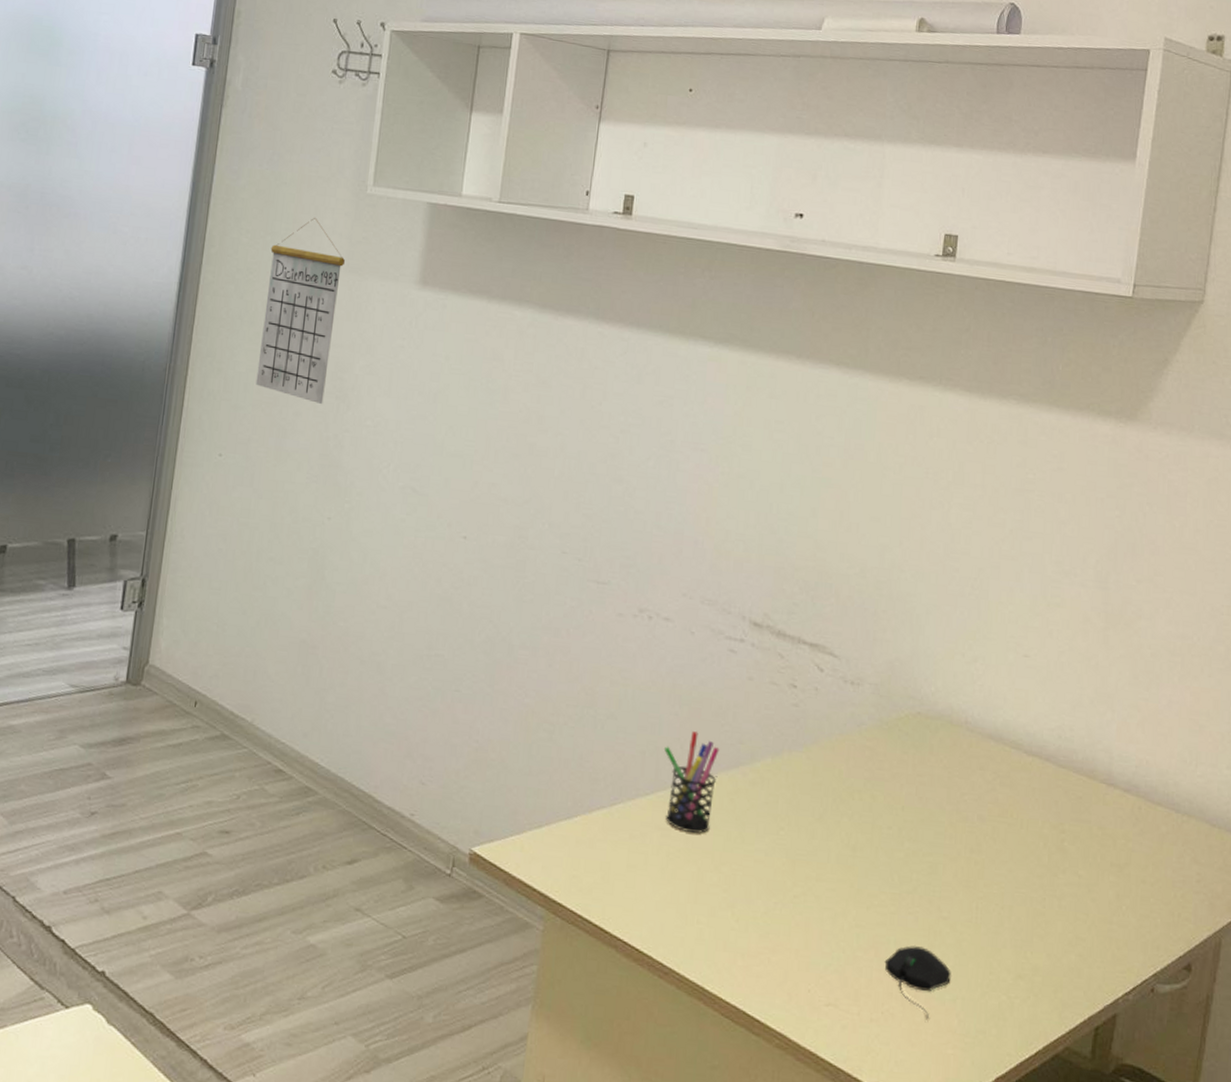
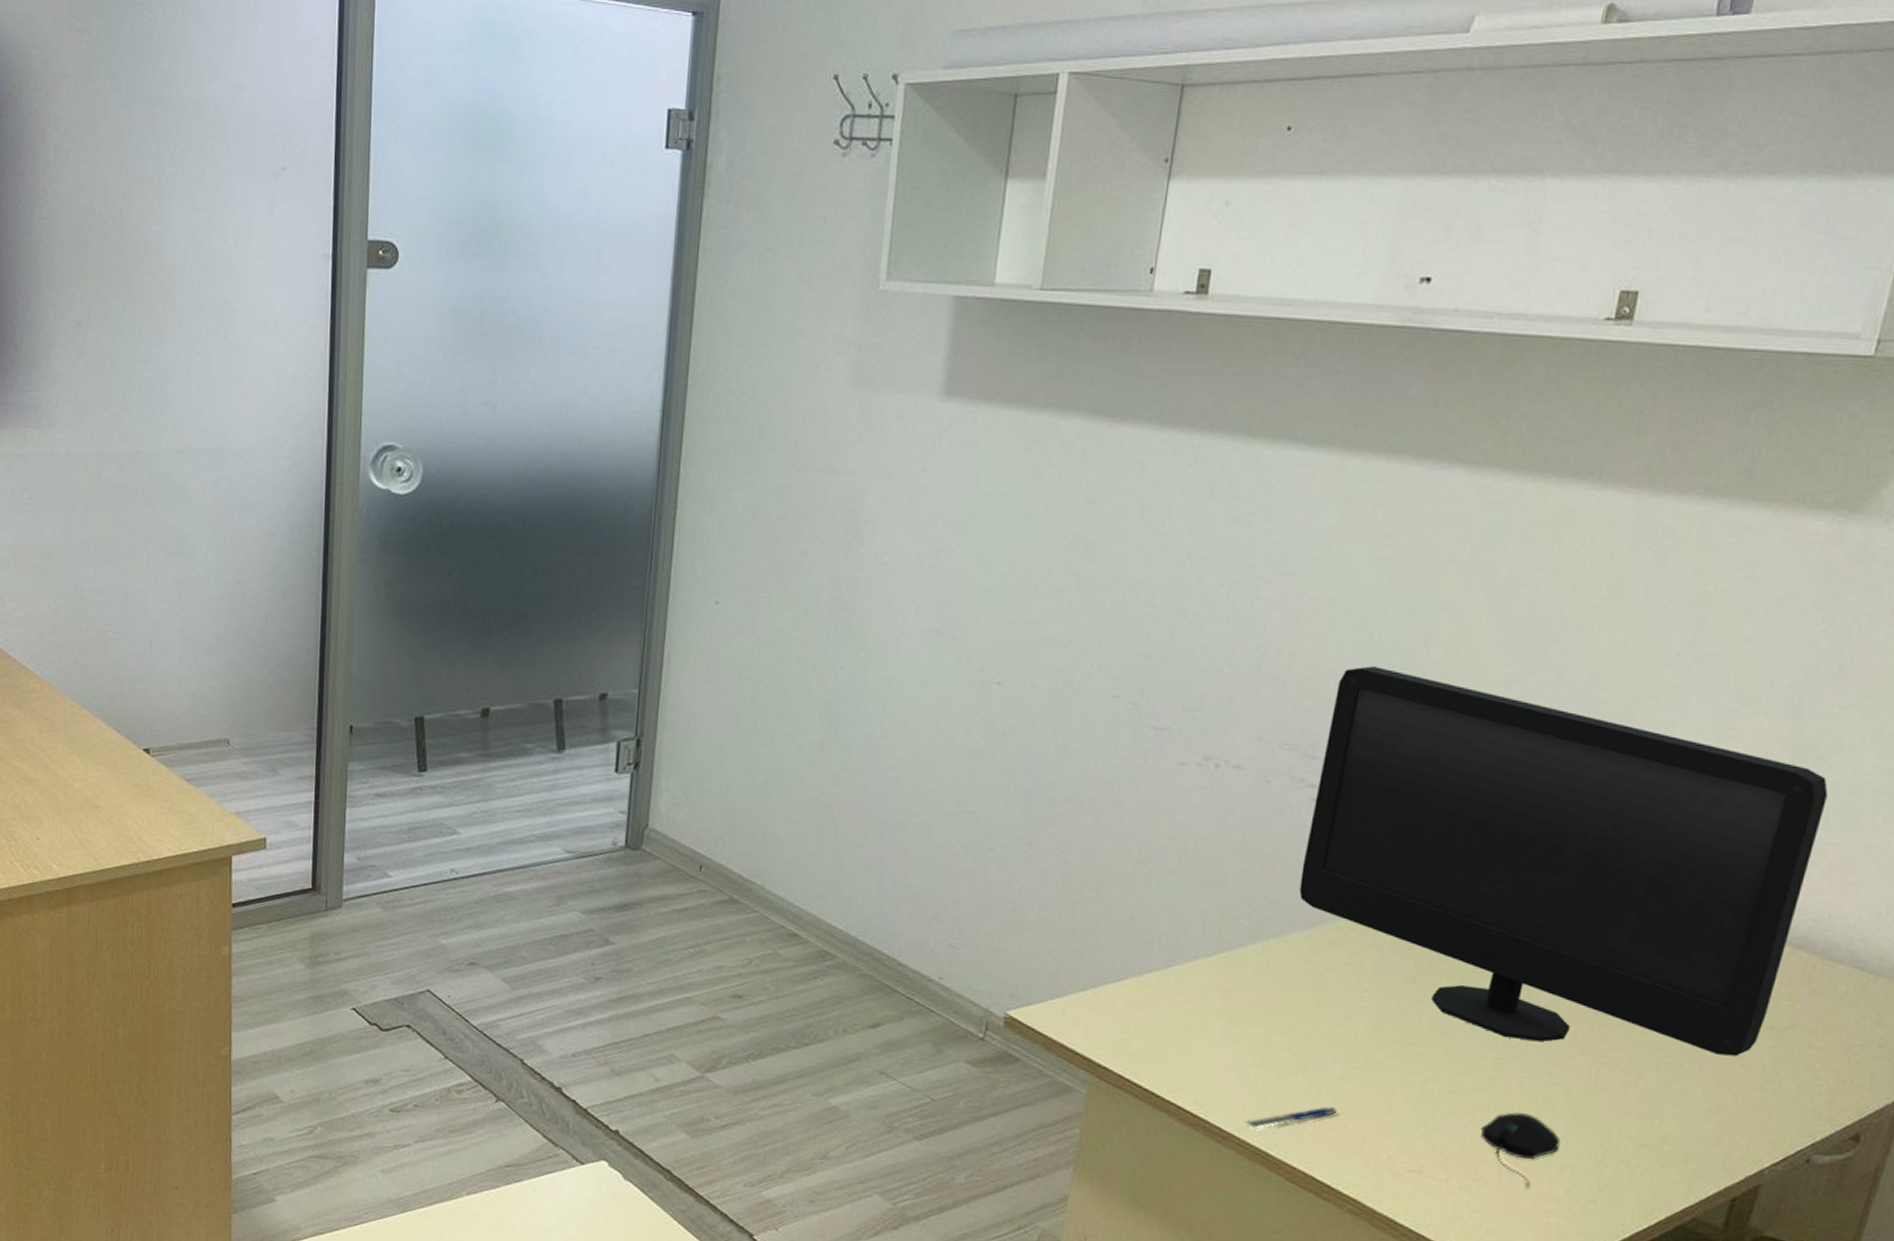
calendar: present [255,217,345,405] -> none [754,323,854,542]
pen holder: present [663,731,720,833] -> none [1229,888,1296,996]
pen: none [682,941,763,965] -> present [1243,1106,1338,1130]
computer monitor: none [722,533,1135,891] -> present [1299,666,1828,1057]

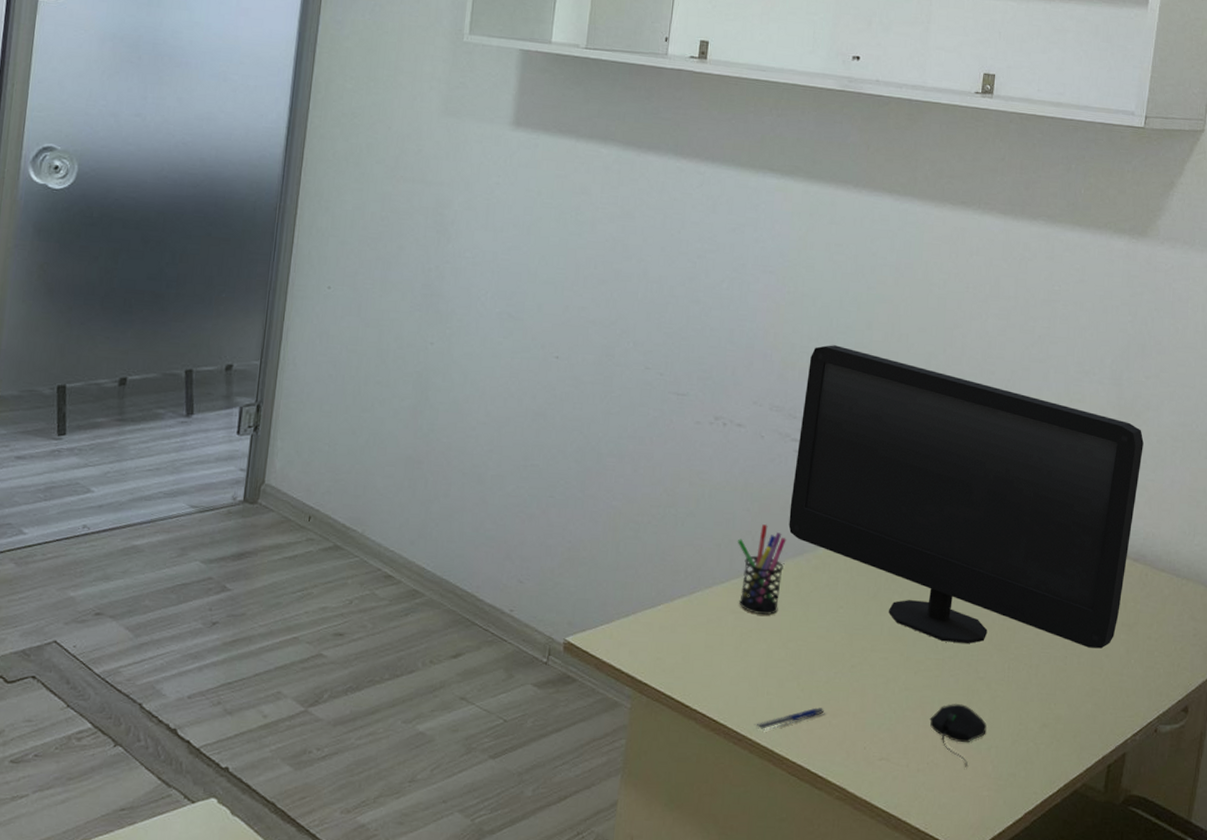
pen holder: none [1229,888,1296,996] -> present [737,524,786,615]

